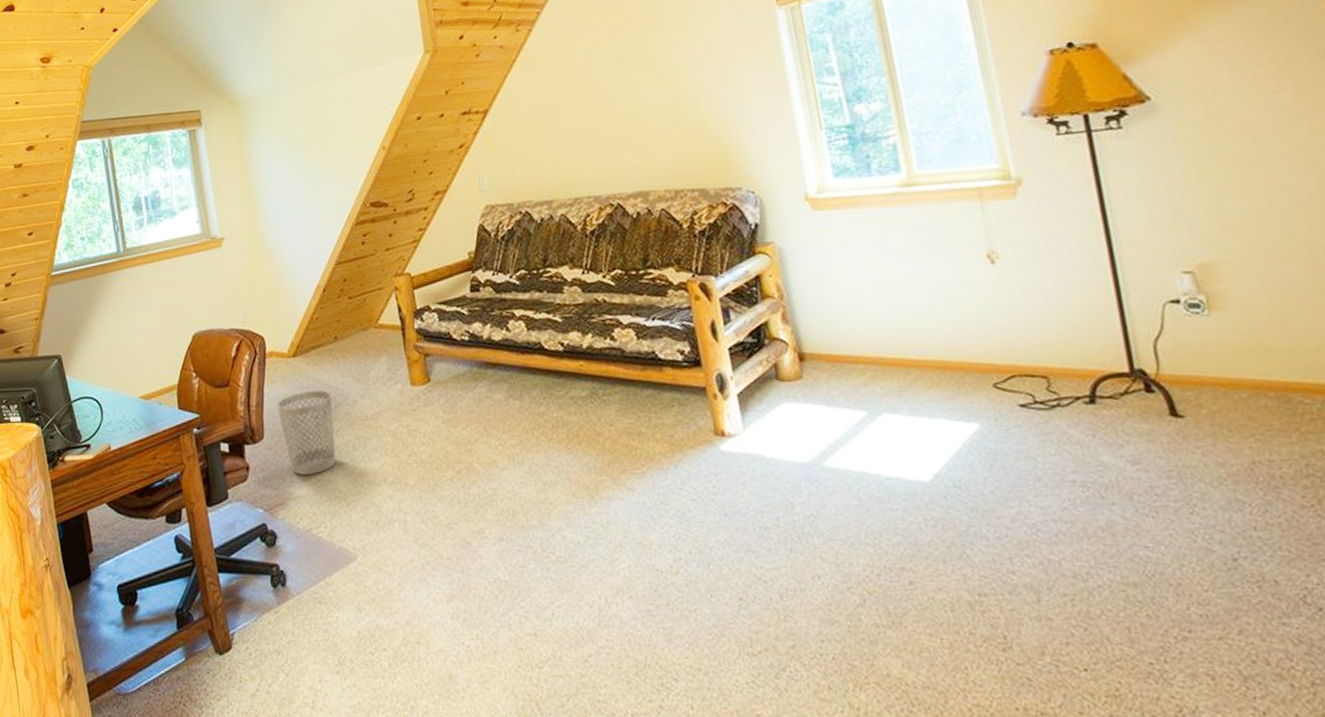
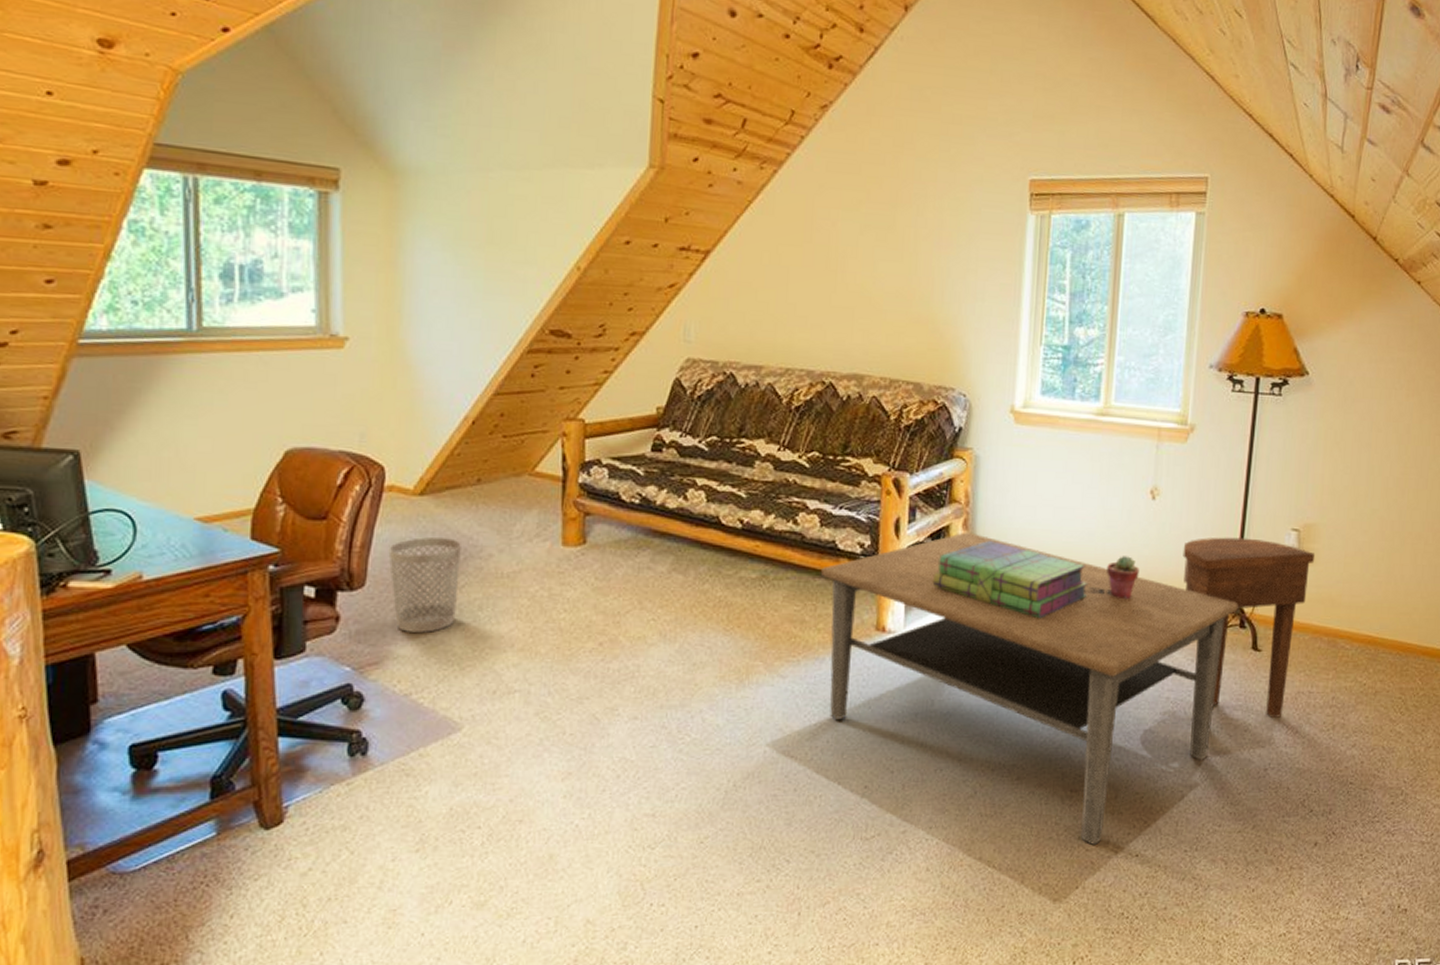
coffee table: none [647,325,1148,658] -> present [821,532,1238,845]
stack of books: none [762,330,940,407] -> present [932,540,1088,619]
potted succulent: none [956,328,998,376] -> present [1107,556,1139,600]
side table: none [1044,289,1239,495] -> present [1183,537,1316,718]

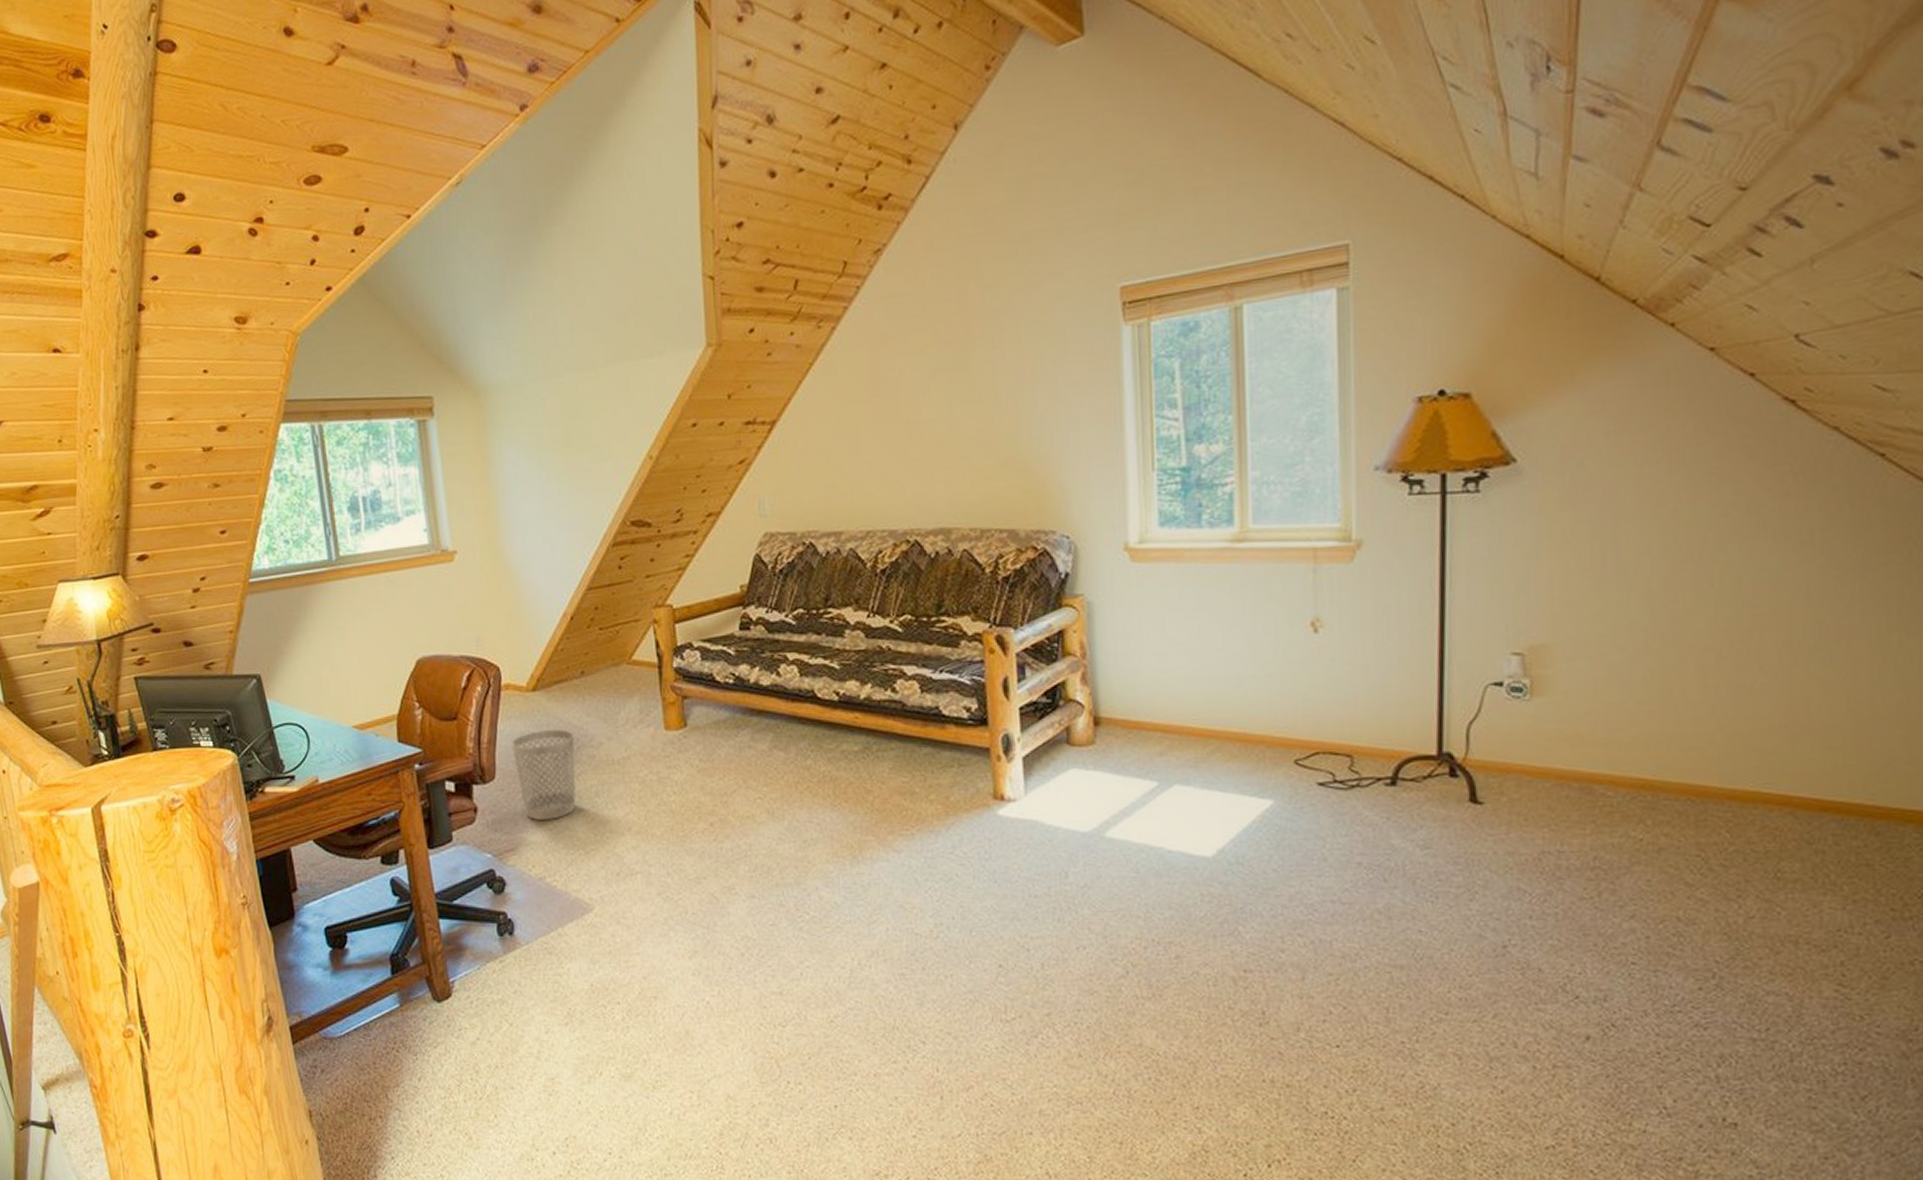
coffee table: present [821,532,1238,845] -> none [927,686,1445,1033]
stack of books: present [932,540,1088,619] -> none [1052,694,1242,778]
potted succulent: present [1107,556,1139,600] -> none [1263,701,1306,751]
side table: present [1183,537,1316,718] -> none [1361,668,1550,884]

